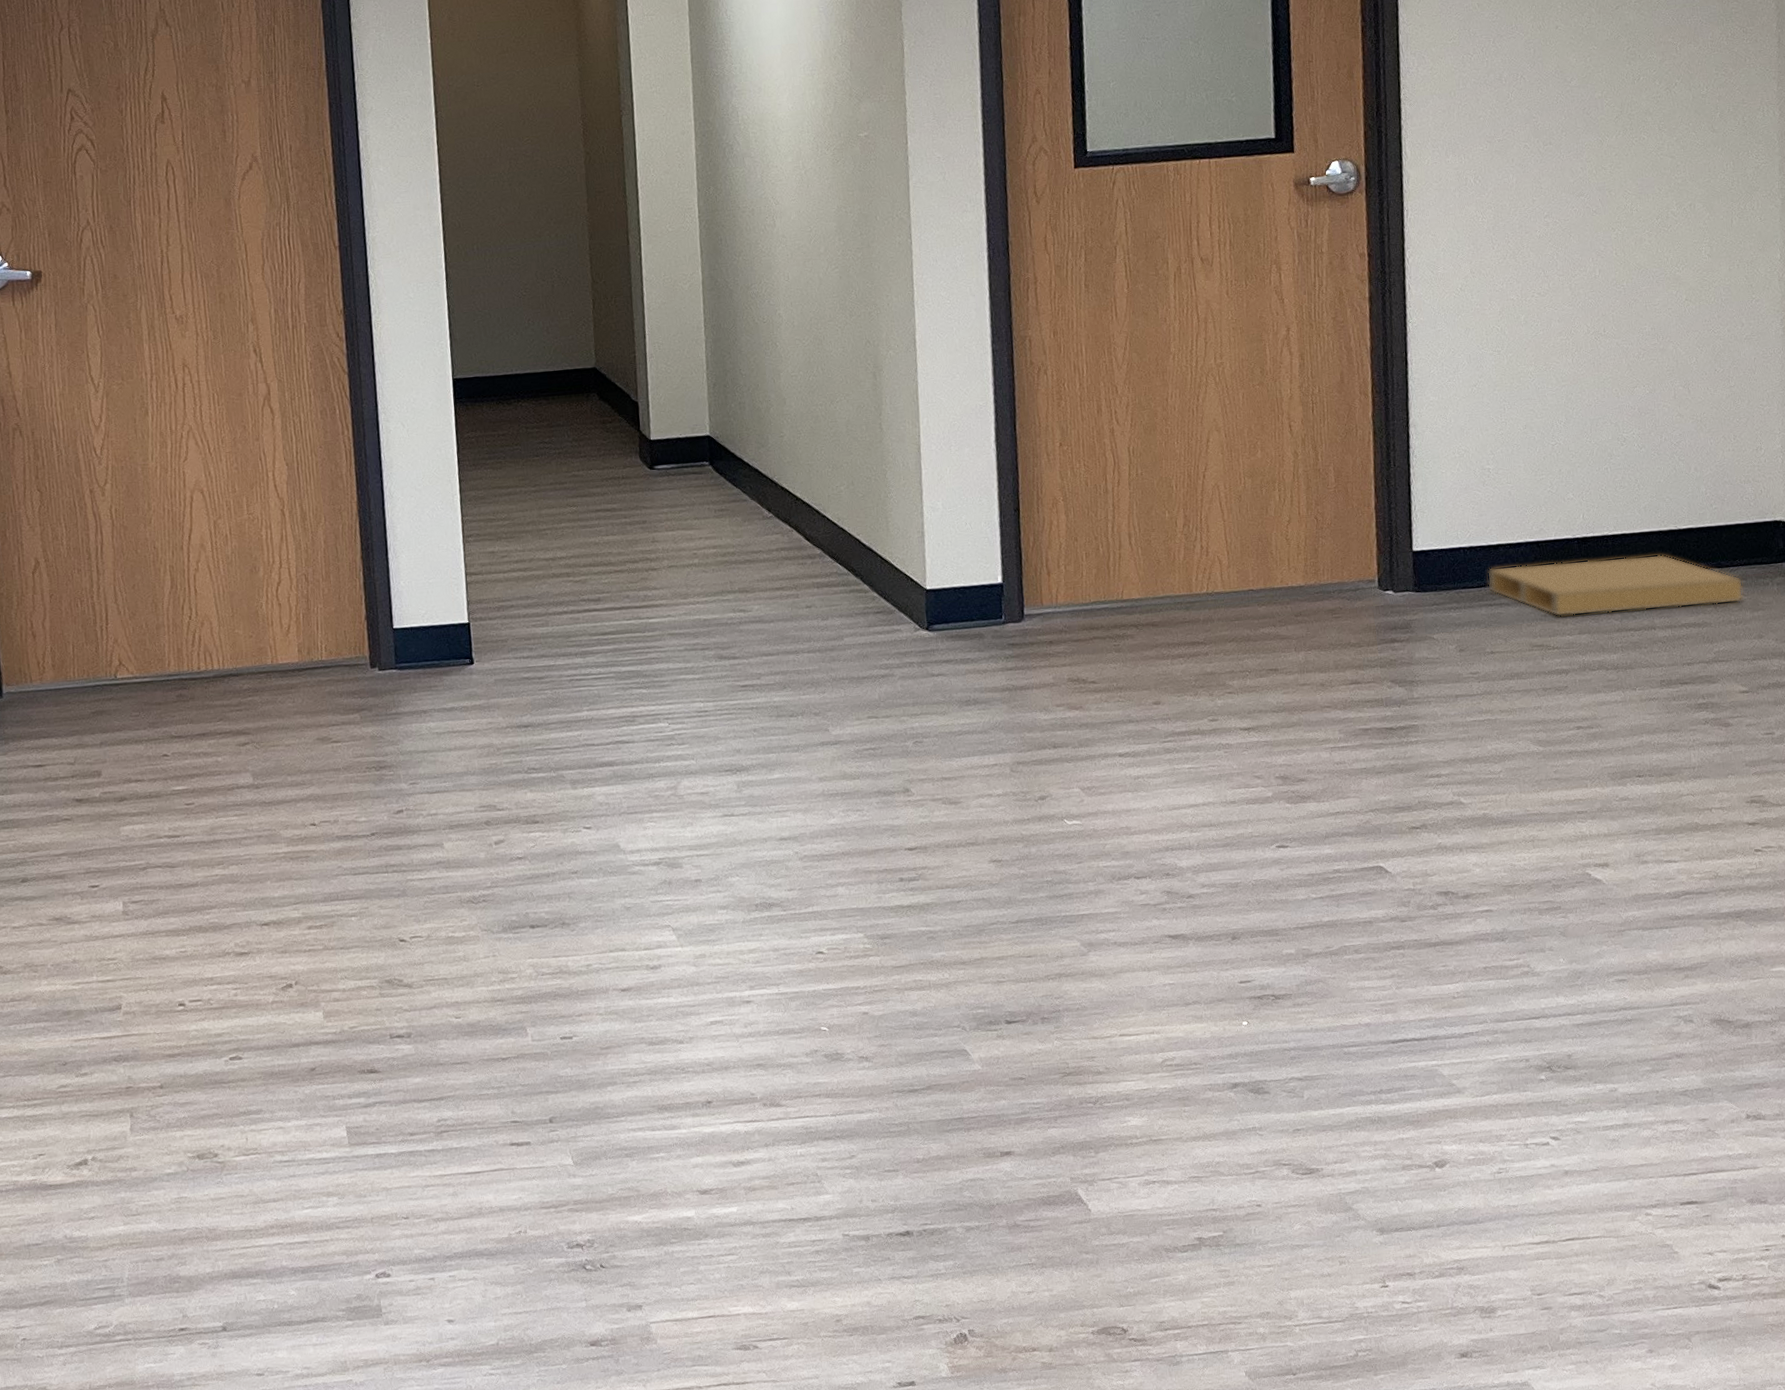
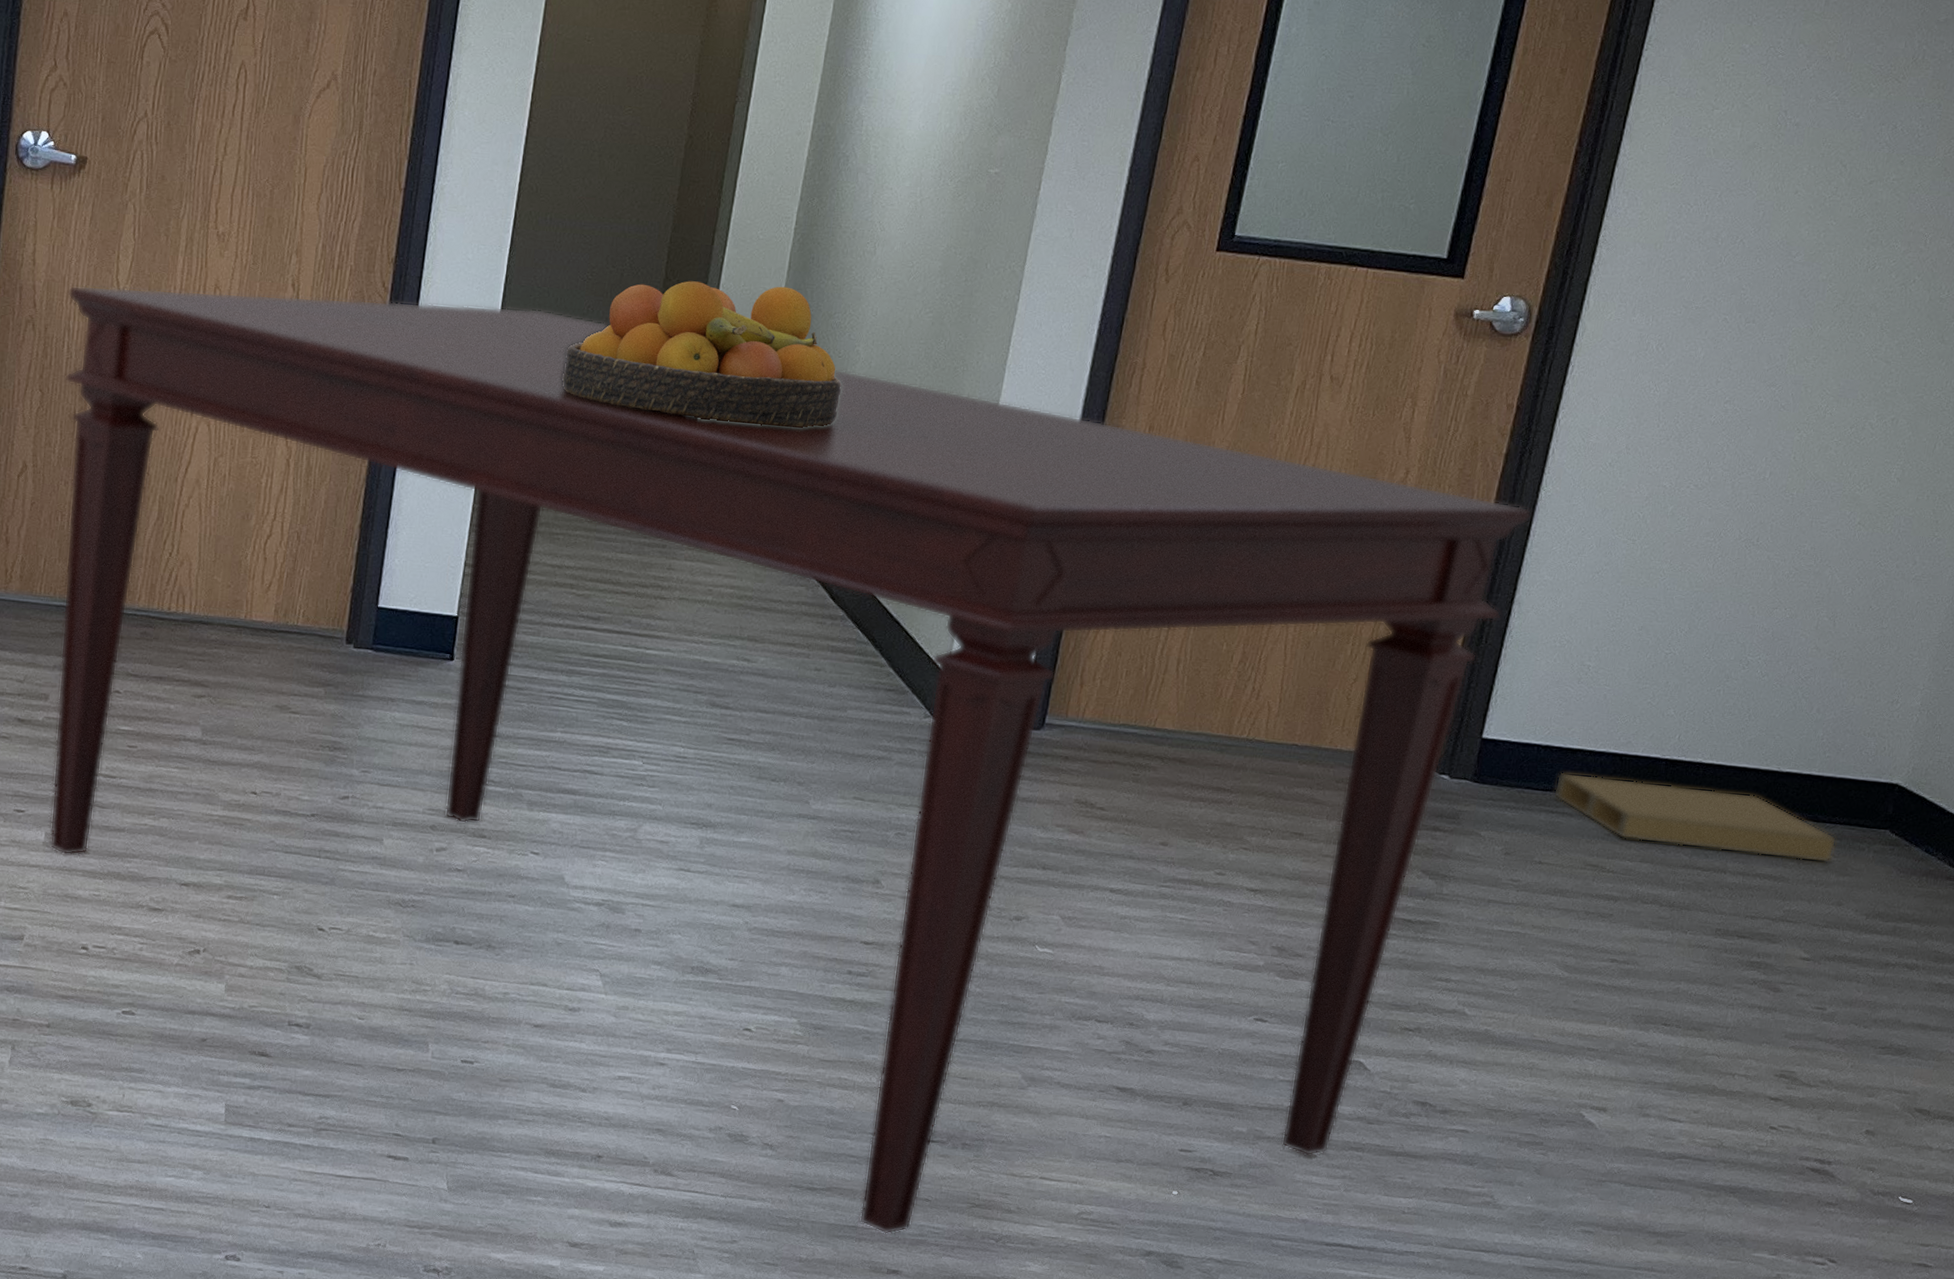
dining table: none [47,330,1405,1119] -> present [49,285,1532,1235]
fruit bowl: none [517,269,774,404] -> present [562,281,842,428]

